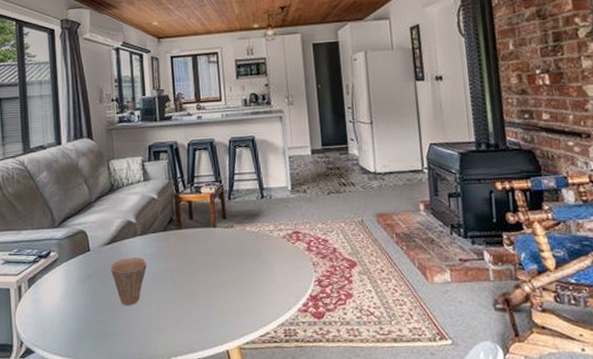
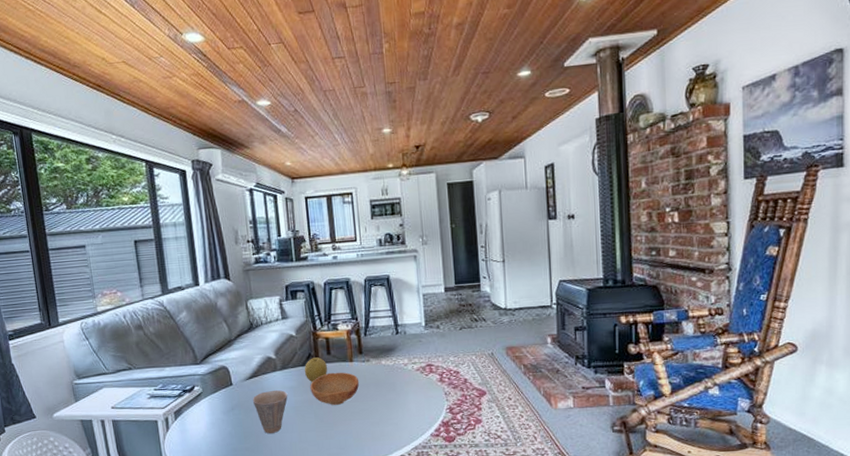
fruit: none [165,222,190,250] -> present [304,357,328,383]
bowl: none [171,238,223,275] -> present [310,372,360,405]

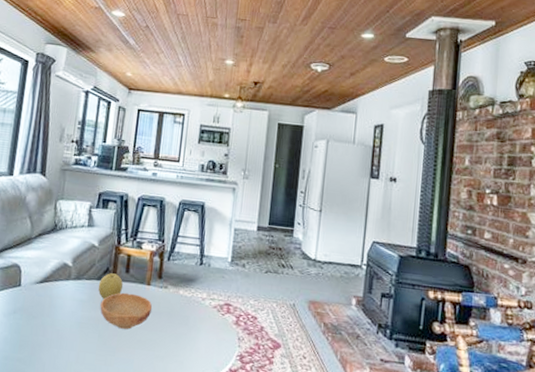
cup: present [252,390,288,434] -> none [37,300,76,348]

